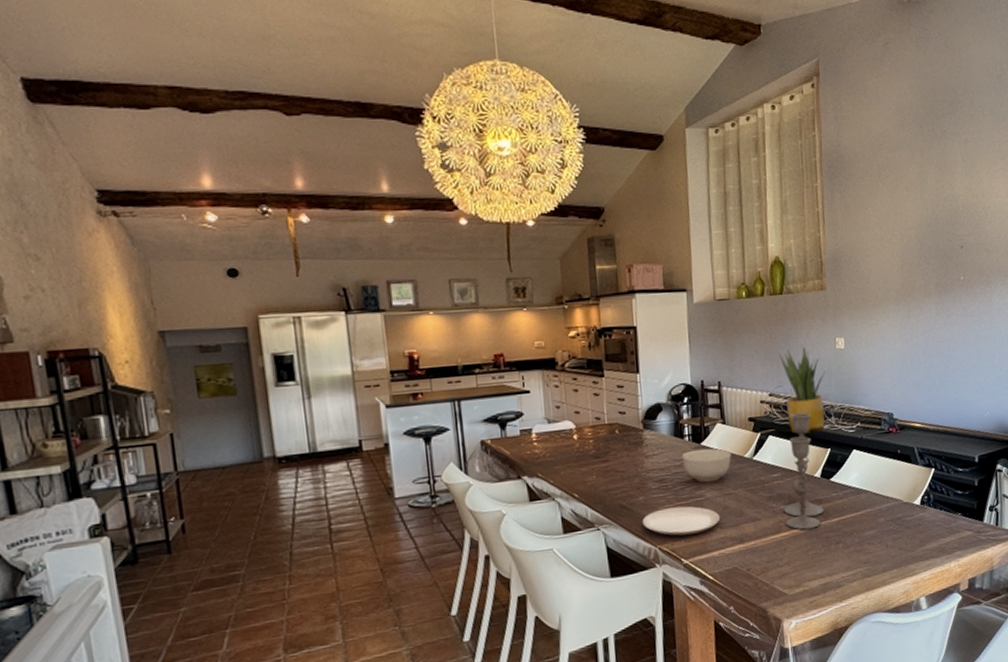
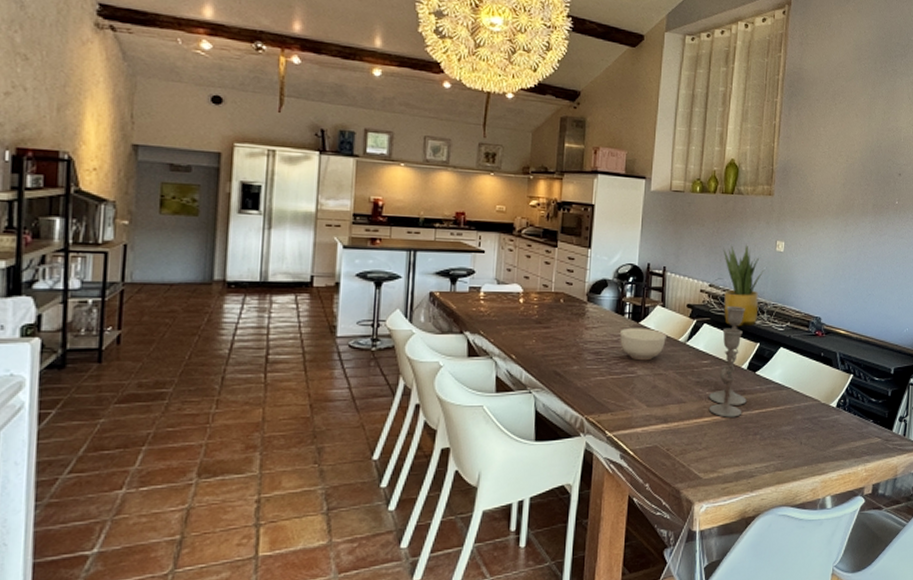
plate: present [642,506,721,536] -> none [573,380,649,410]

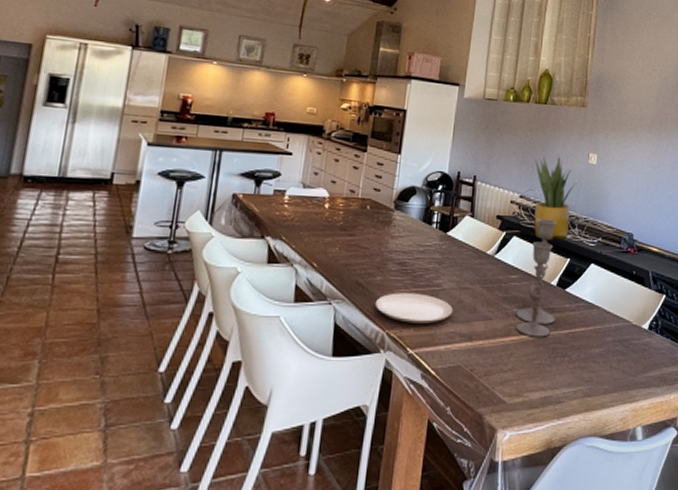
plate: none [573,380,649,410] -> present [374,293,454,325]
bowl: present [619,327,666,361] -> none [425,238,474,274]

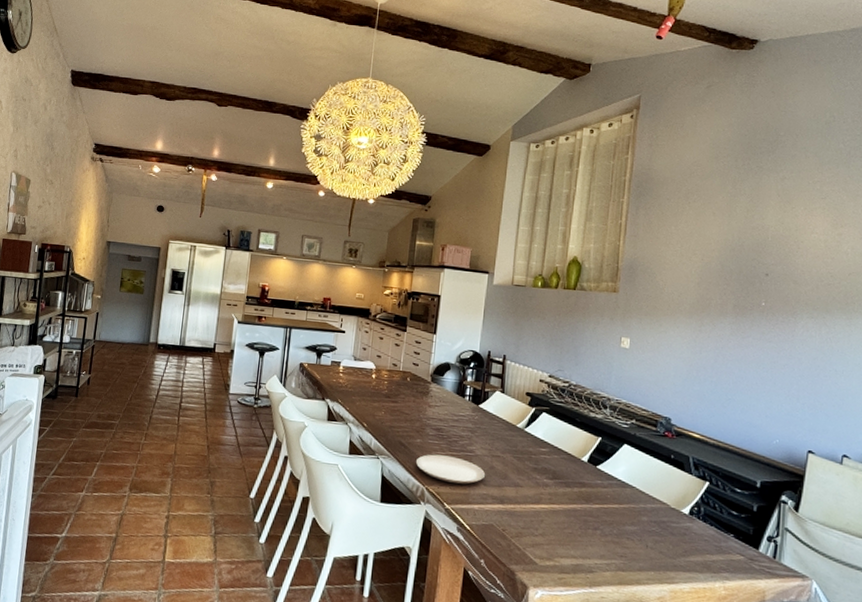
candlestick: present [515,219,556,337] -> none [546,398,587,509]
planter: present [534,154,576,241] -> none [563,338,608,420]

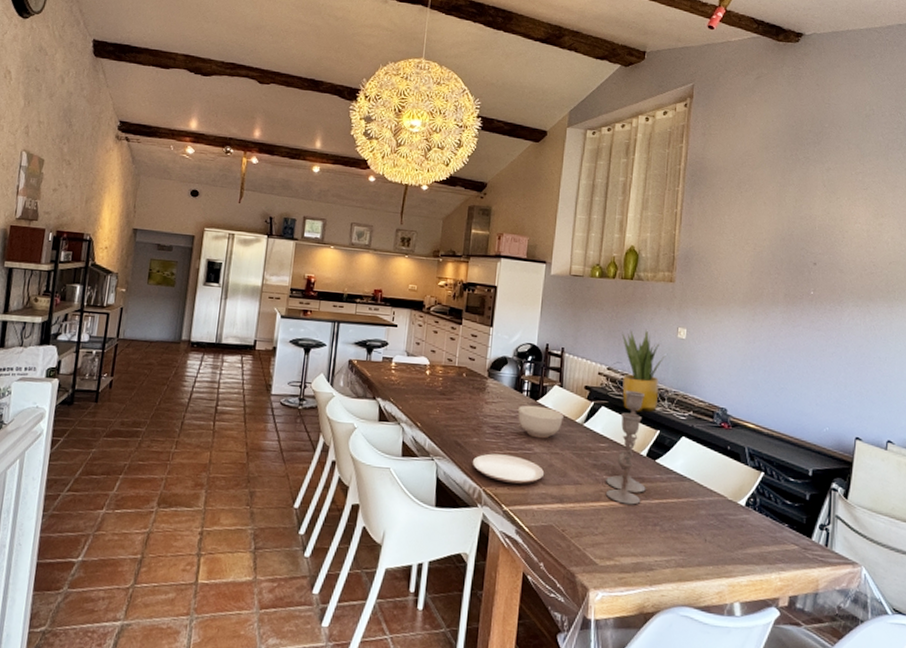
bowl: none [459,409,505,442] -> present [517,405,564,439]
candlestick: none [546,398,587,509] -> present [605,391,646,505]
planter: none [563,338,608,420] -> present [622,328,665,413]

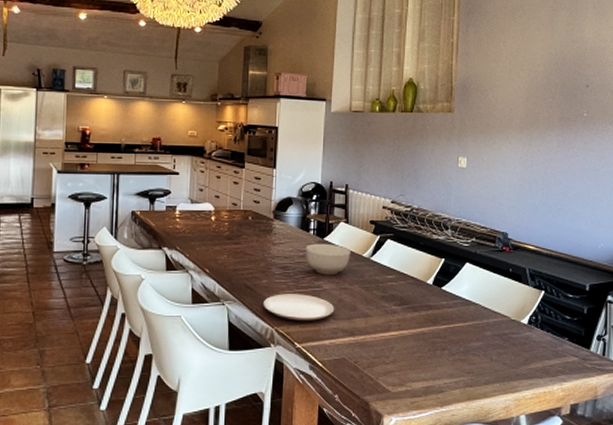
candlestick: present [605,391,646,505] -> none [395,222,433,332]
planter: present [622,328,665,413] -> none [404,160,447,242]

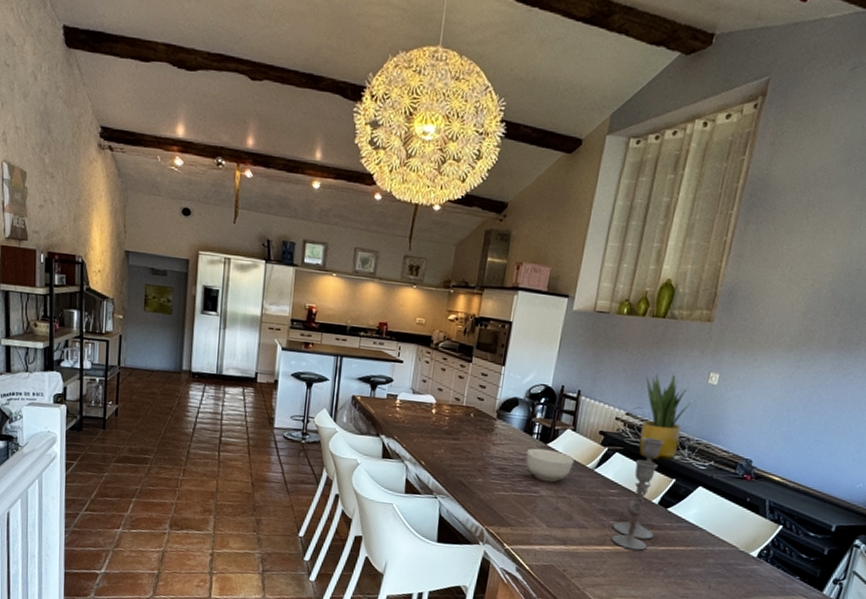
plate: present [262,294,335,322] -> none [475,494,550,525]
candlestick: none [395,222,433,332] -> present [611,437,664,551]
planter: none [404,160,447,242] -> present [638,372,692,461]

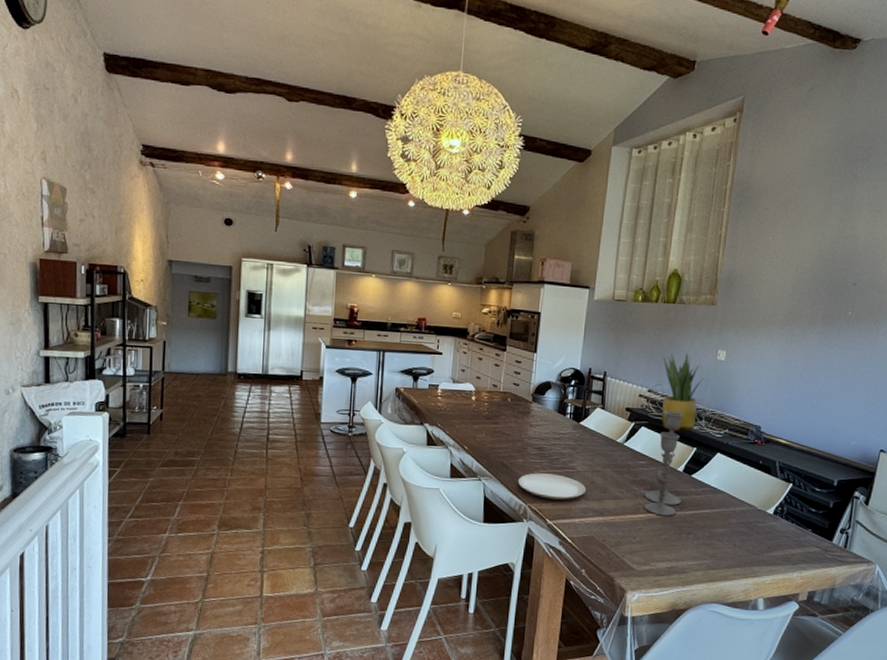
plate: none [475,494,550,525] -> present [517,473,587,501]
bowl: present [525,448,574,483] -> none [561,427,605,458]

